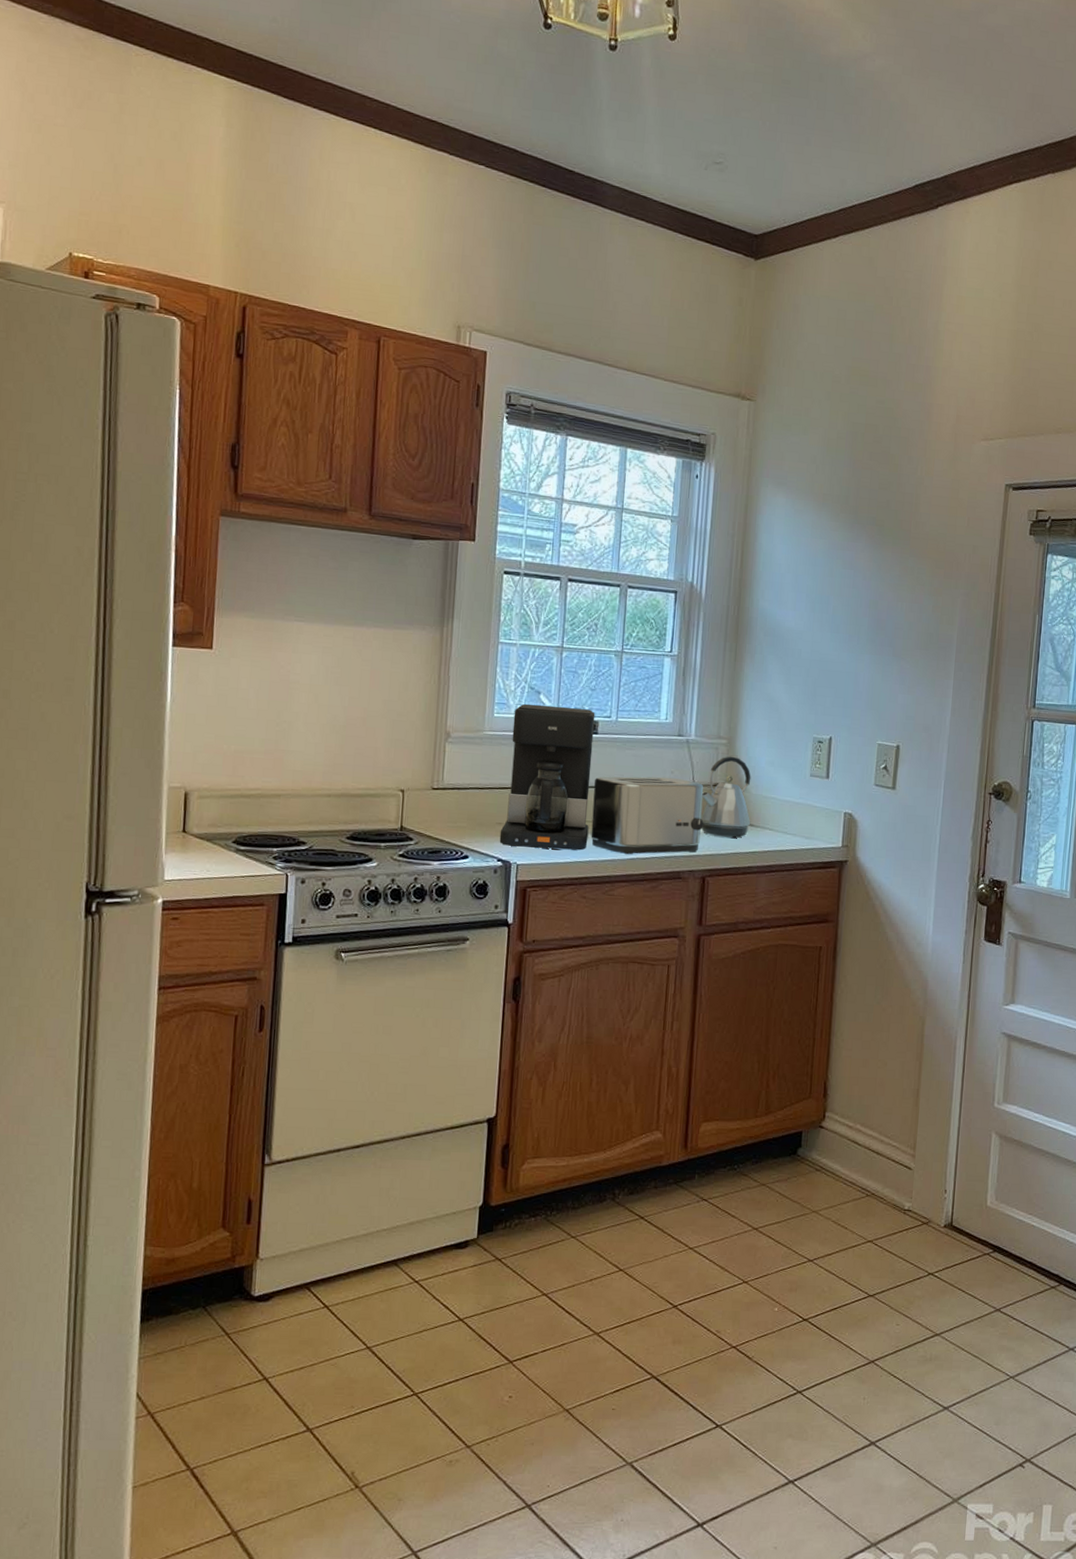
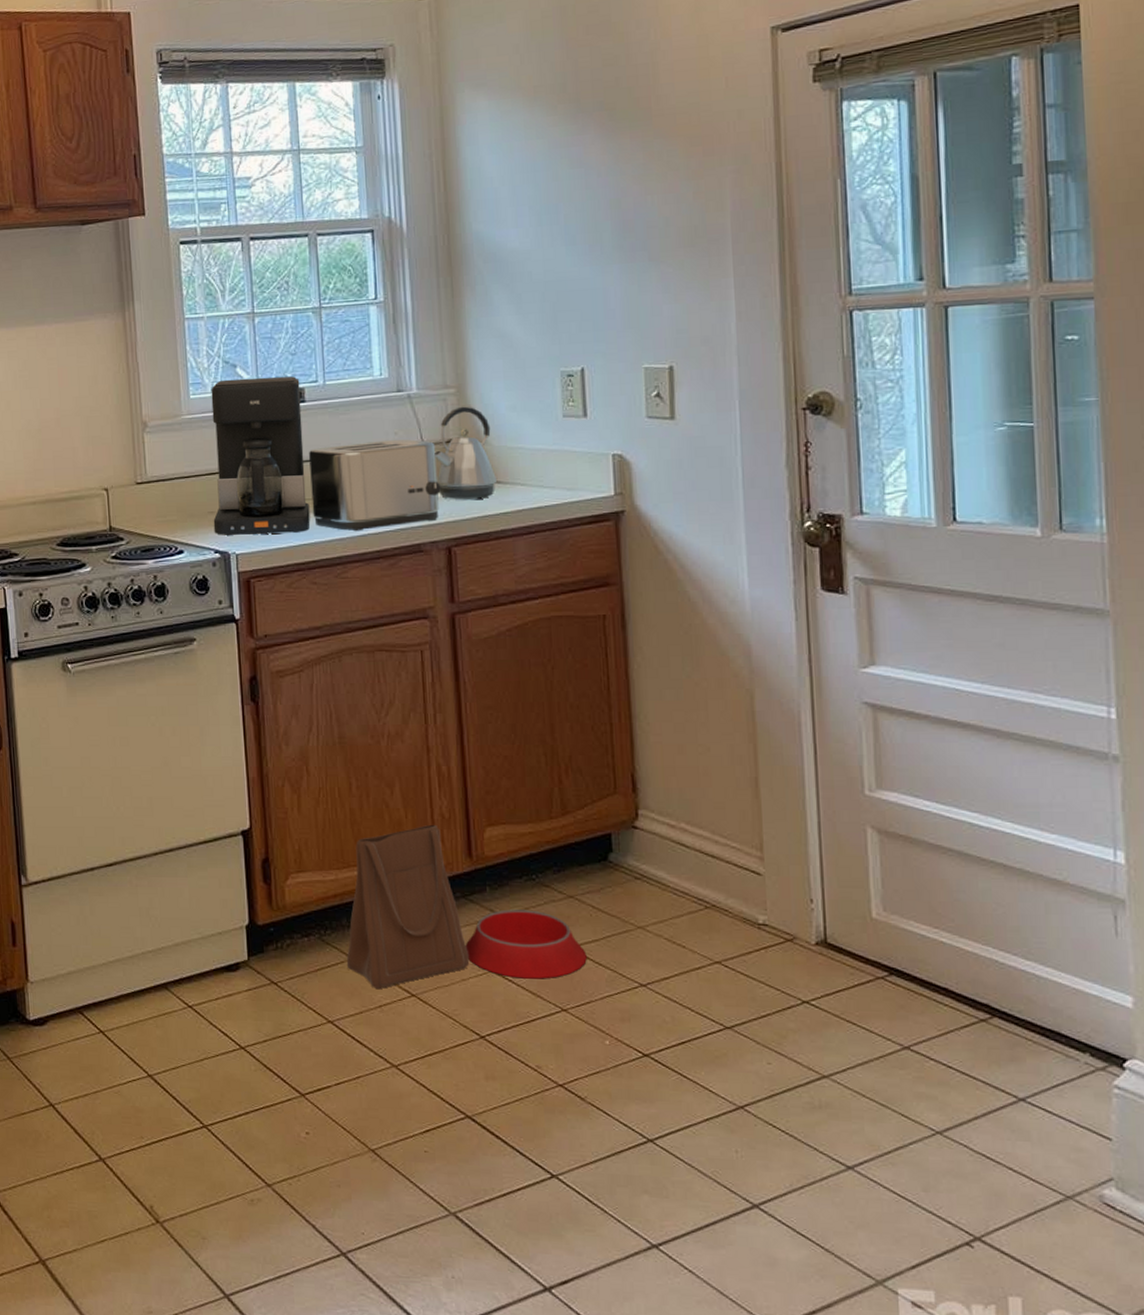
shopping bag: none [566,1118,674,1264] -> present [346,824,470,989]
pet bowl: none [671,1195,770,1255] -> present [465,909,587,979]

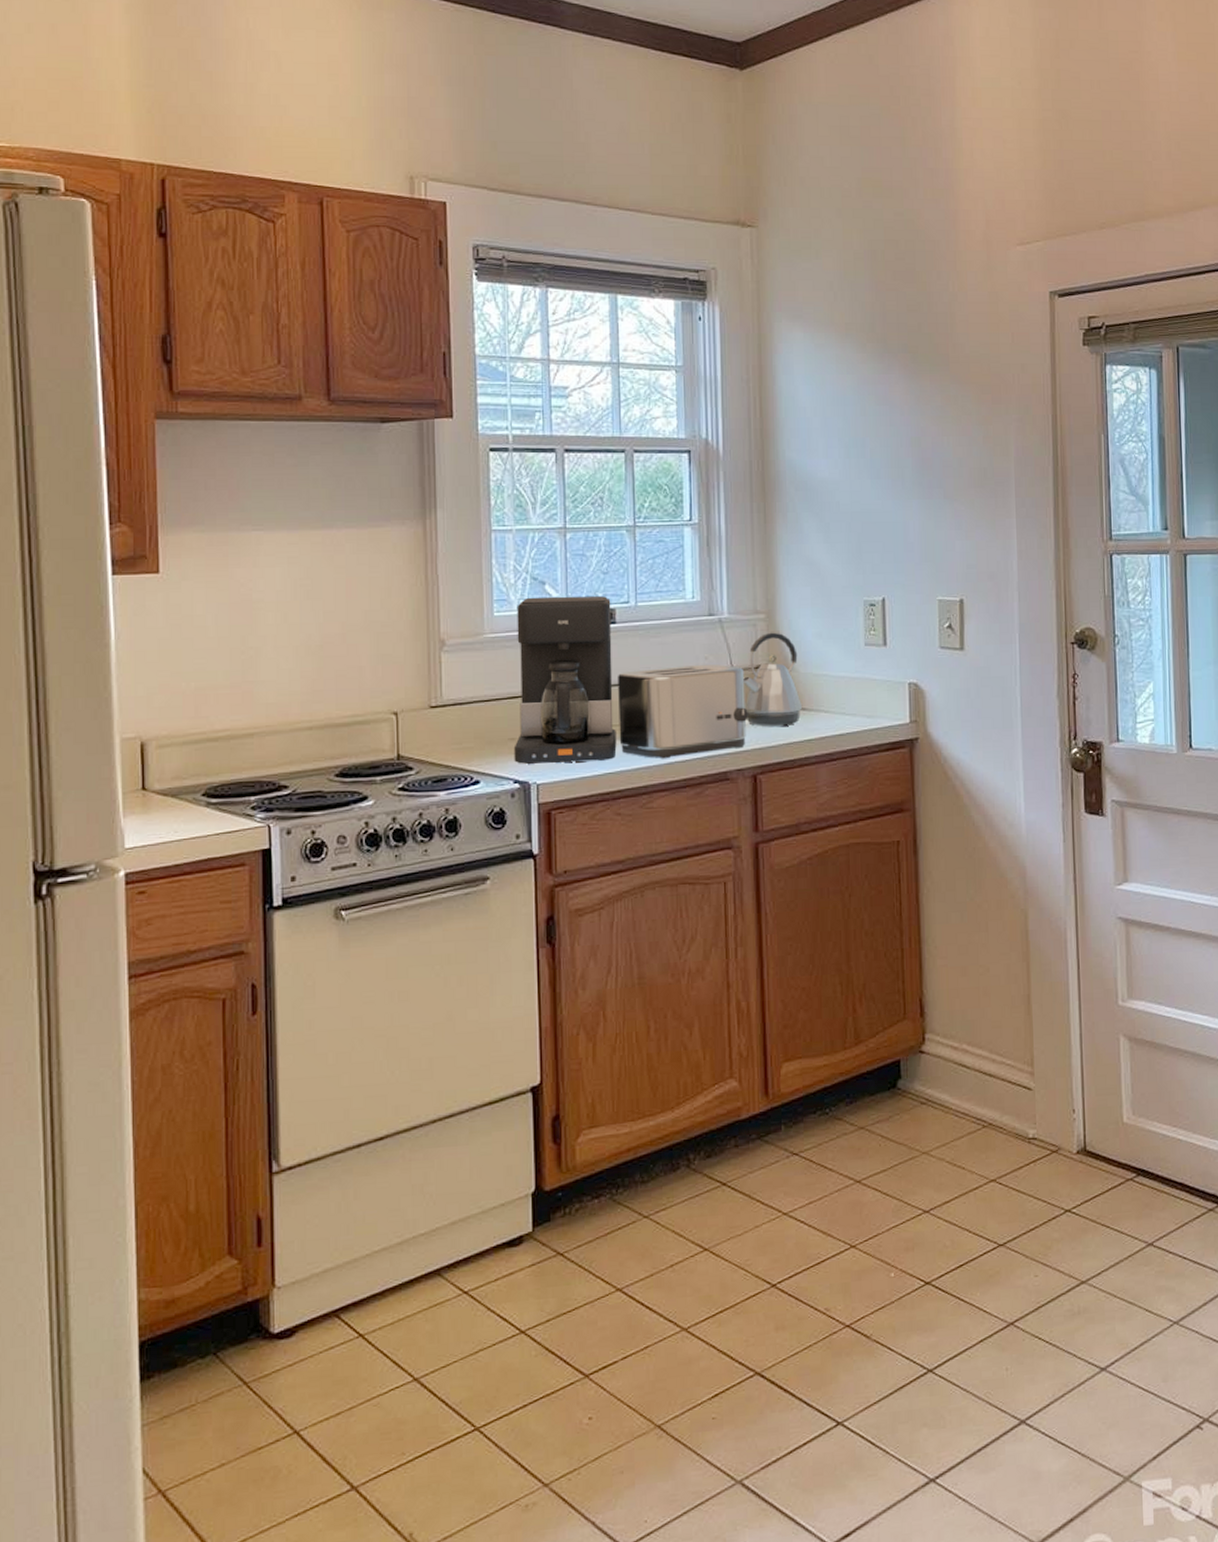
shopping bag: present [346,824,470,989] -> none [638,1064,763,1247]
pet bowl: present [465,909,587,979] -> none [759,1145,875,1219]

